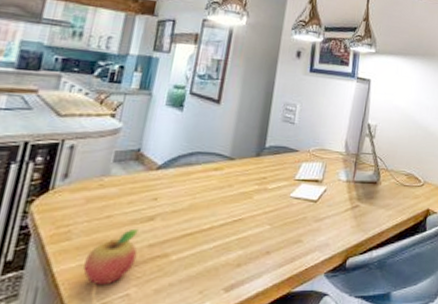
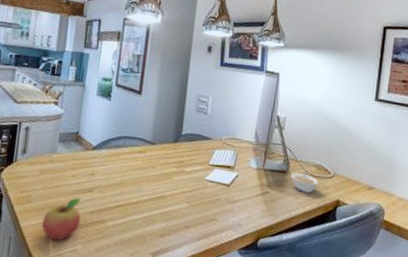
legume: none [382,181,409,203] -> present [291,171,319,193]

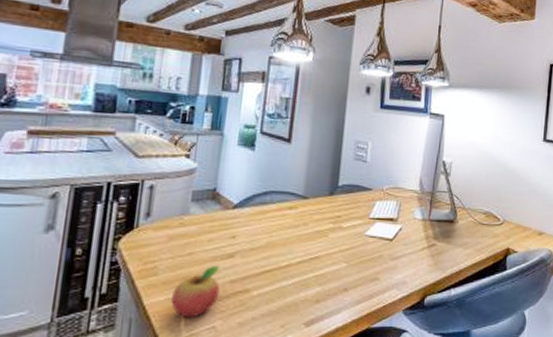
legume: present [291,171,319,193] -> none [459,219,488,242]

